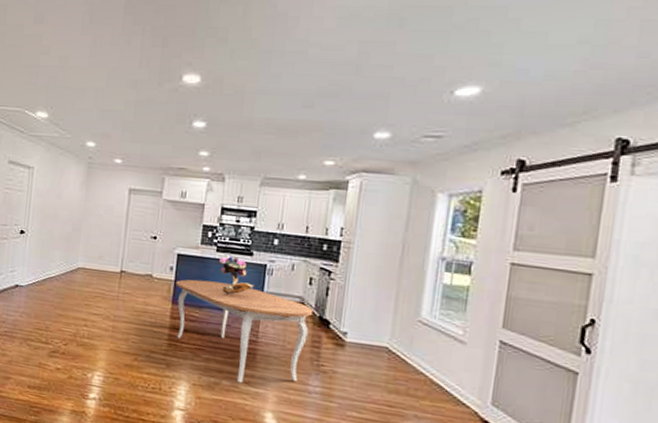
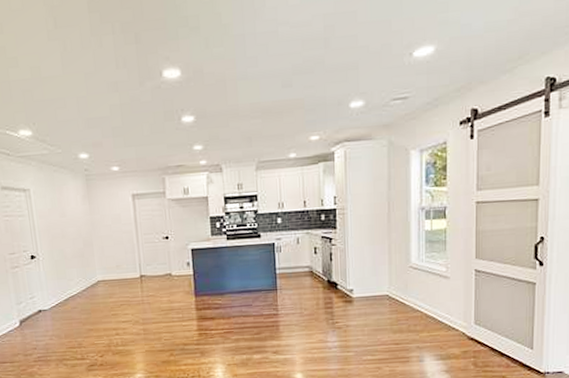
dining table: present [176,279,314,384] -> none [195,267,322,354]
bouquet: present [219,252,256,295] -> none [231,238,268,278]

